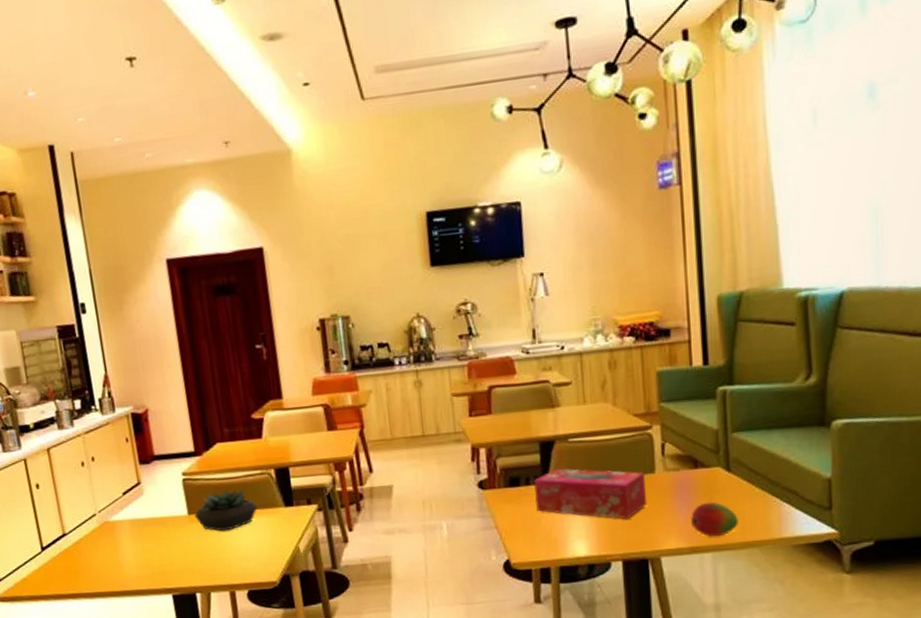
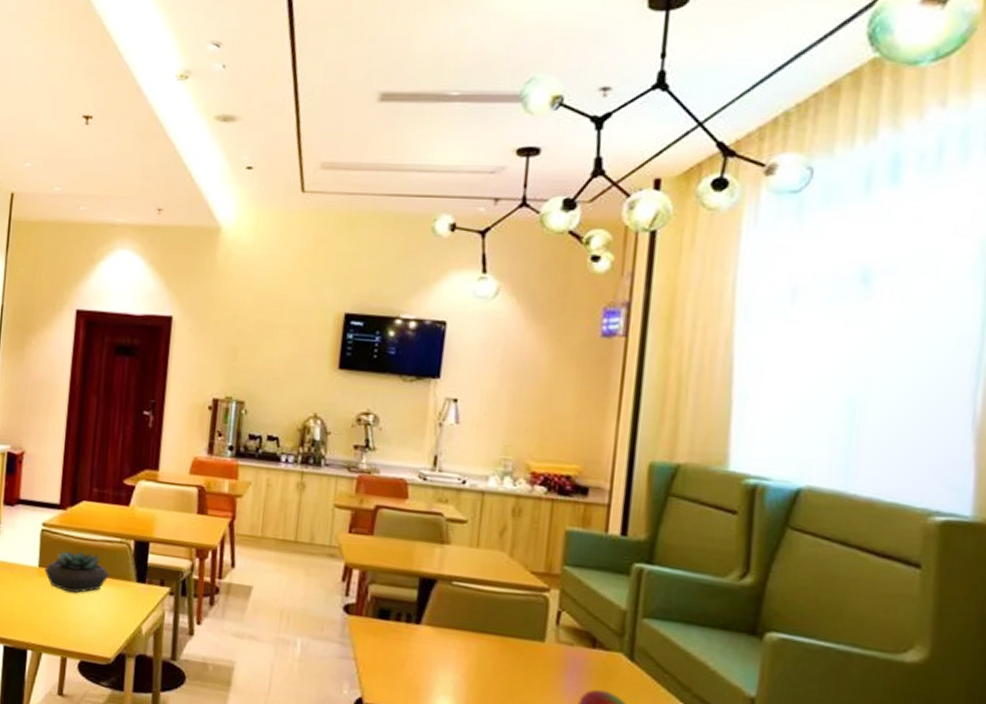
tissue box: present [534,468,648,519] -> none [402,610,532,686]

